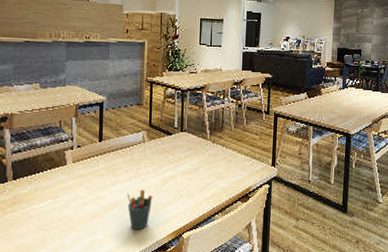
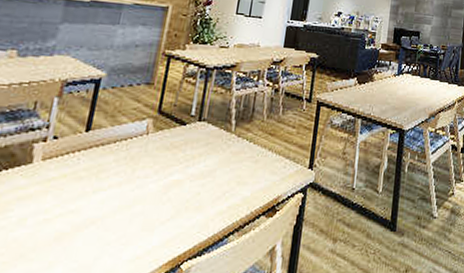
pen holder: present [126,190,153,230] -> none [108,200,148,260]

